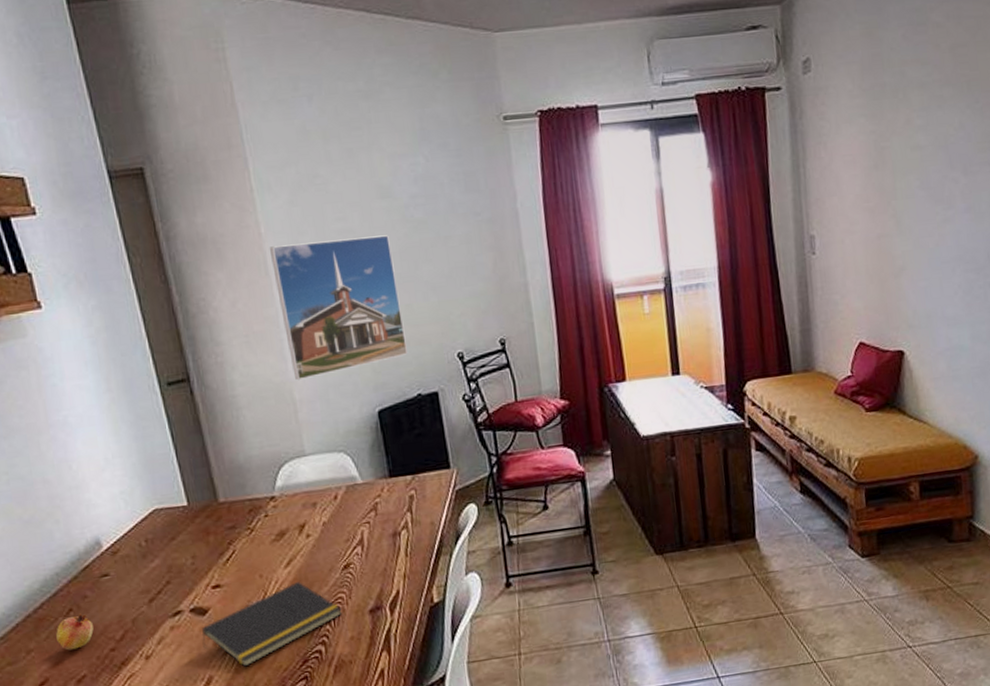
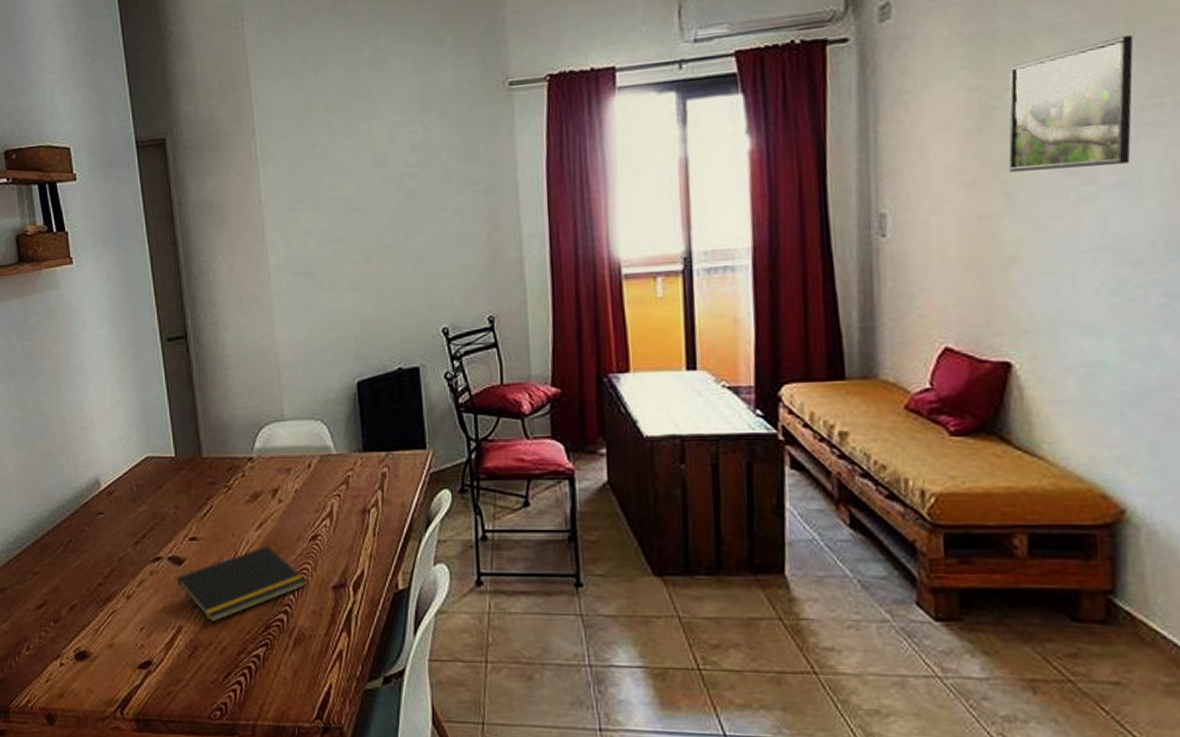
fruit: present [56,613,94,651] -> none [57,545,87,579]
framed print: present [269,235,408,381] -> none [267,204,391,345]
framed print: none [894,93,973,200] -> present [1008,35,1134,172]

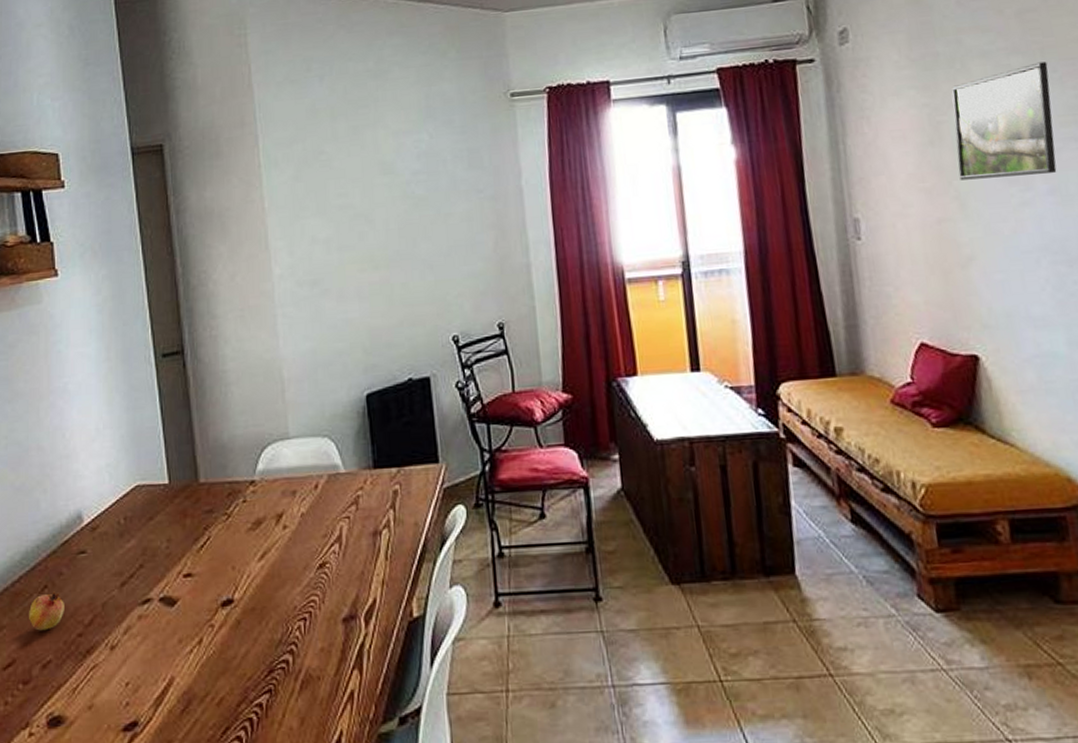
fruit: none [57,545,87,579] -> present [29,591,64,631]
notepad: present [176,546,306,623] -> none [168,578,314,670]

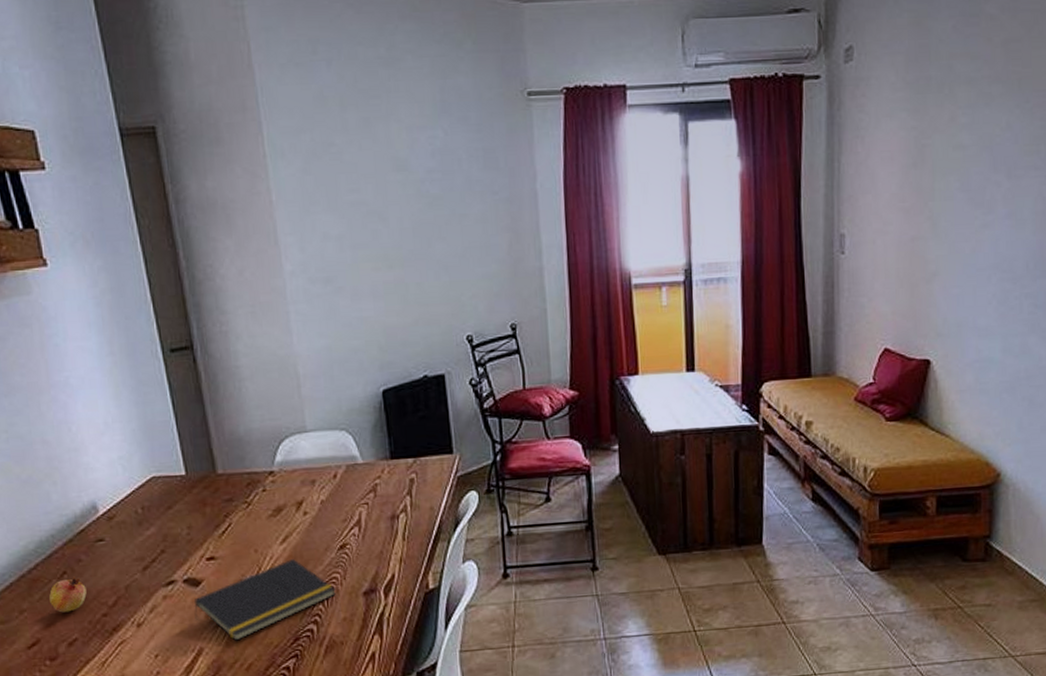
notepad: none [168,578,314,670] -> present [194,559,336,641]
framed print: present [951,61,1057,180] -> none [934,92,1022,202]

